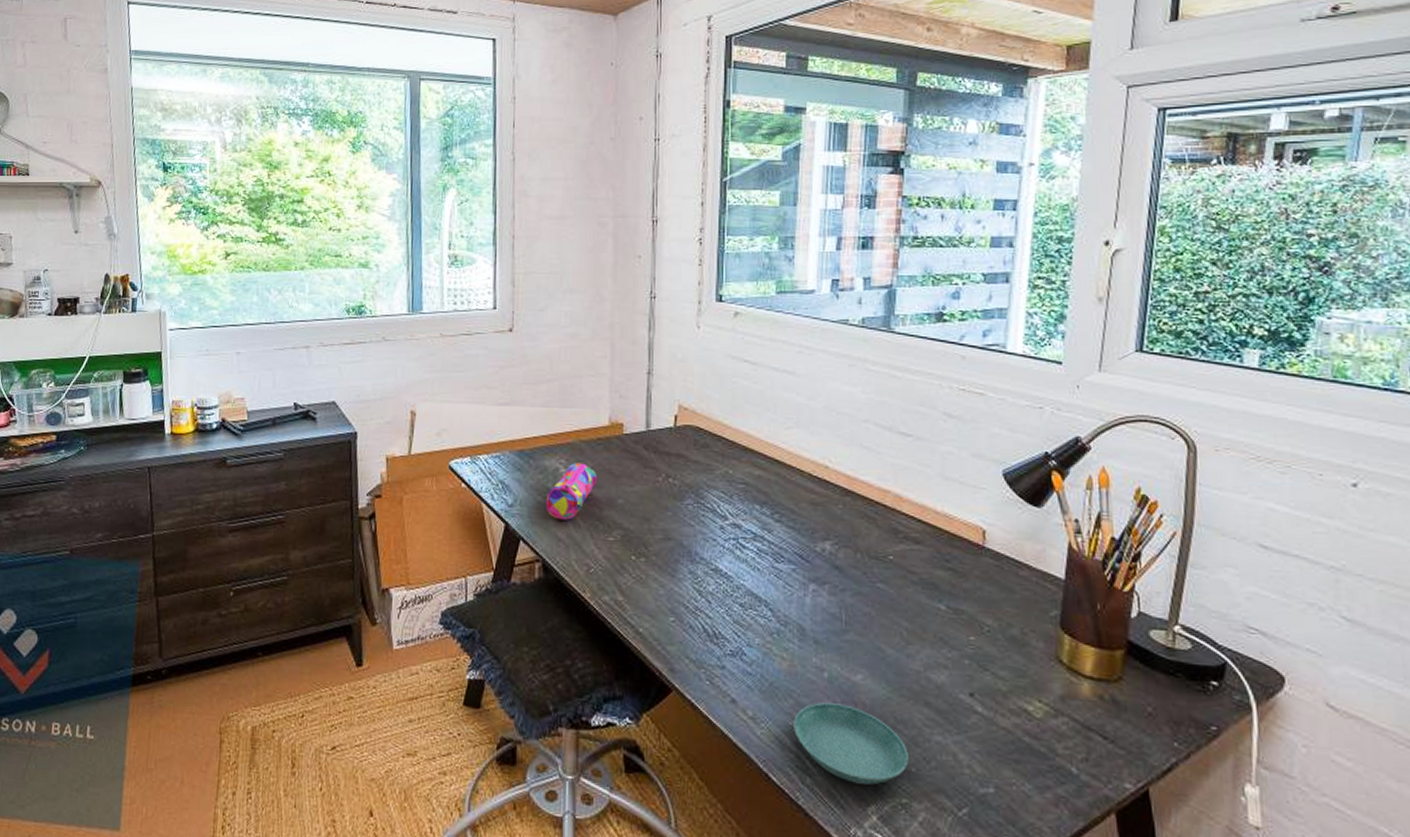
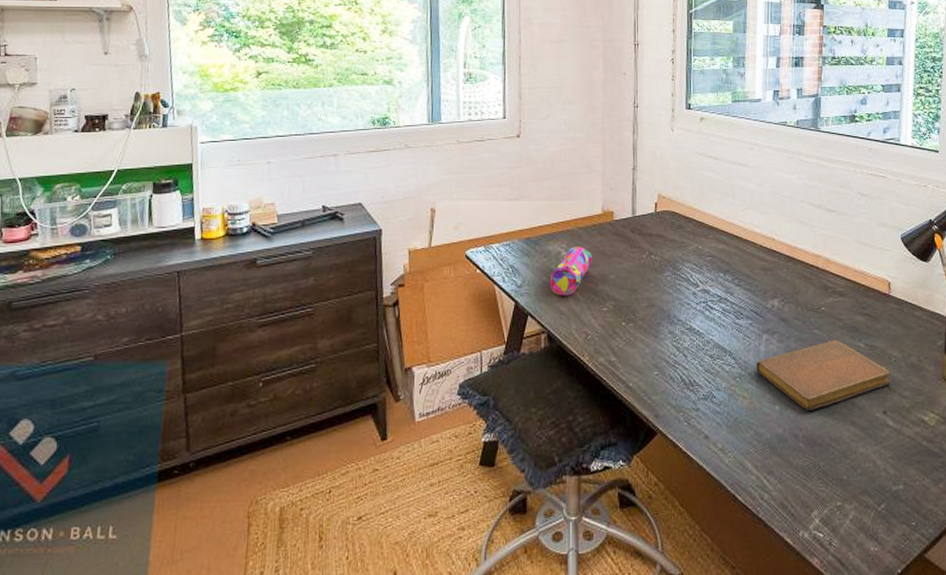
saucer: present [794,702,909,785] -> none [754,430,841,494]
notebook: none [799,597,983,683] -> present [756,340,891,410]

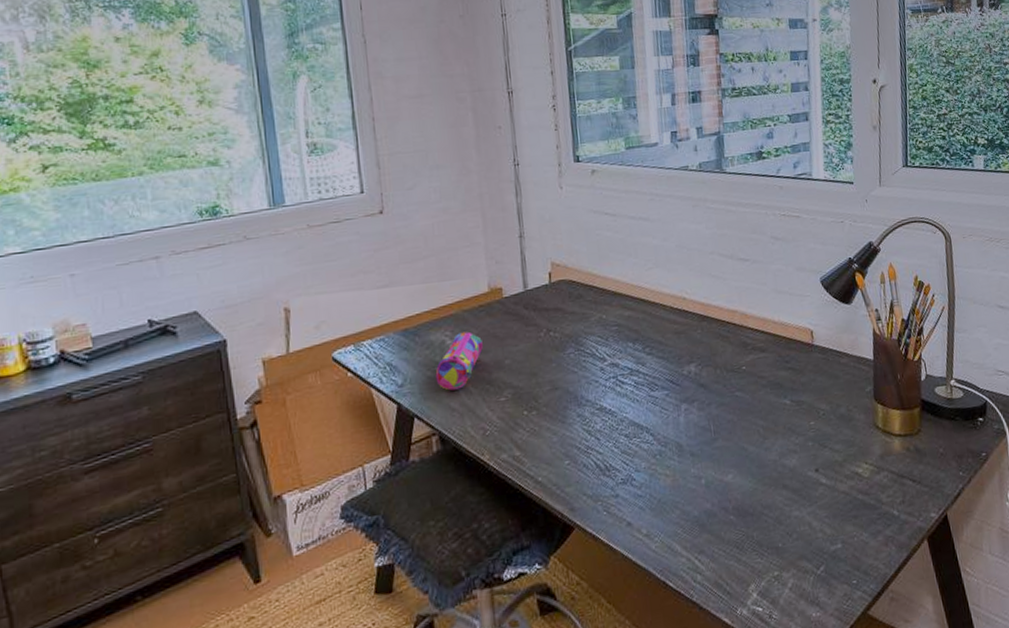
notebook: present [756,340,891,410] -> none [676,399,821,480]

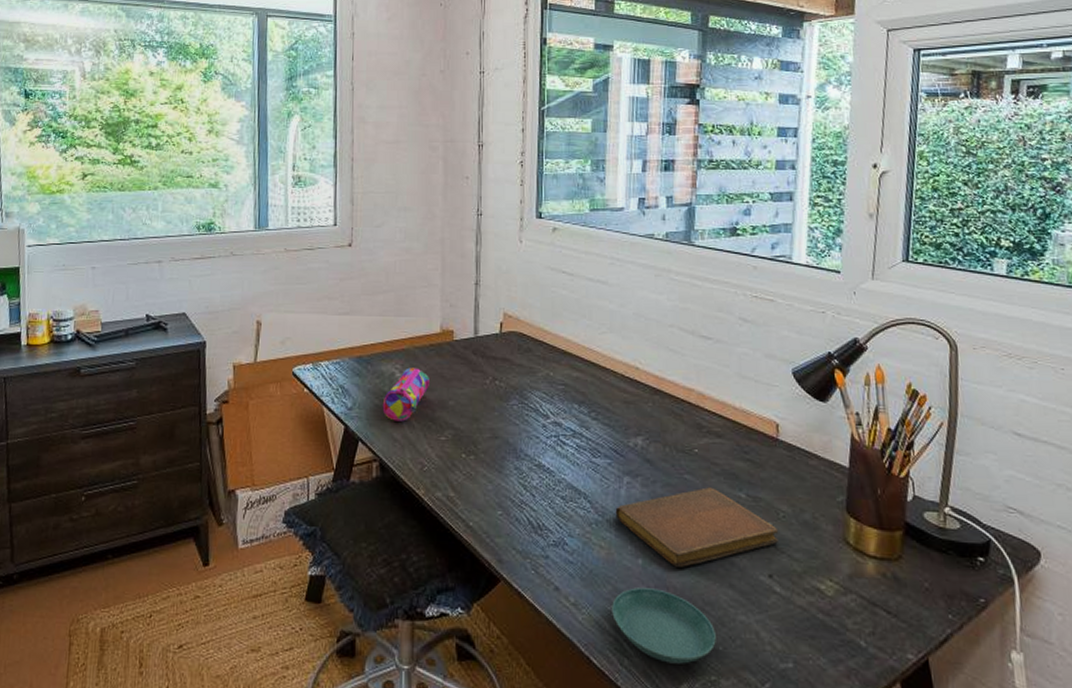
notebook: none [676,399,821,480] -> present [615,487,779,567]
saucer: none [681,503,776,570] -> present [612,587,716,664]

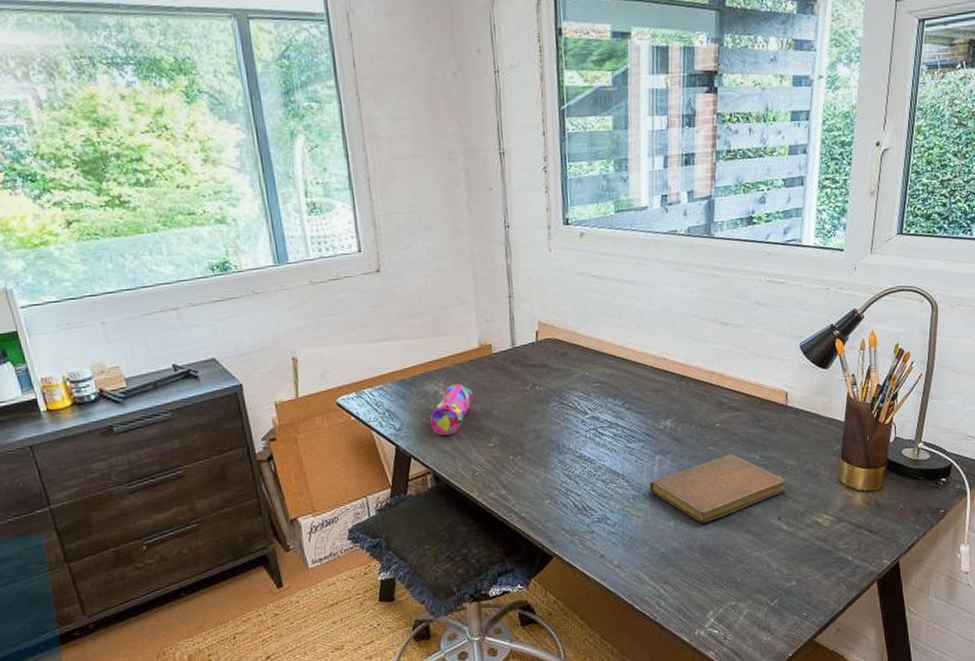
saucer: present [612,587,716,664] -> none [649,542,735,599]

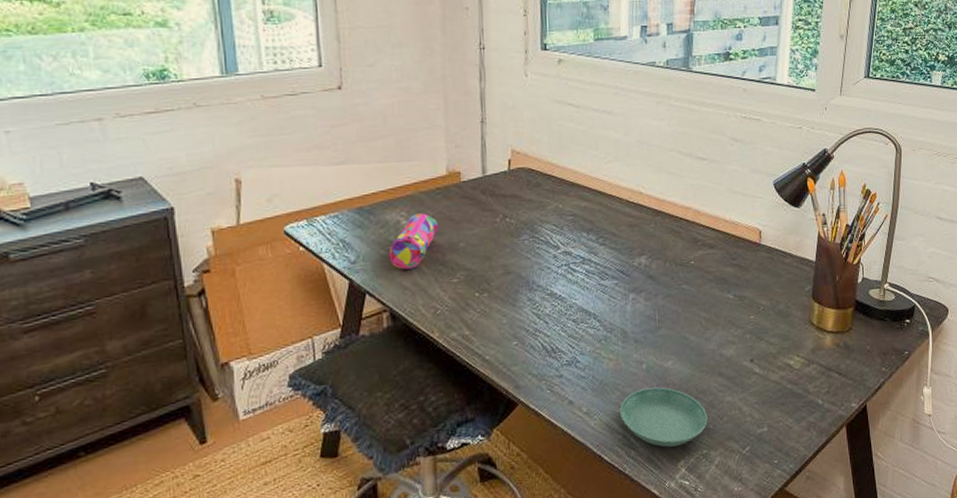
notebook: present [649,454,787,523] -> none [622,293,759,366]
saucer: none [649,542,735,599] -> present [620,387,707,448]

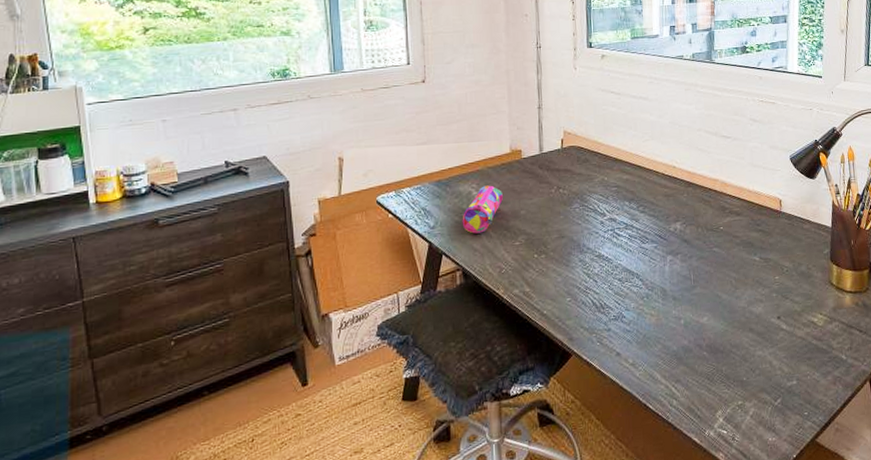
saucer: present [620,387,707,448] -> none [662,341,741,398]

